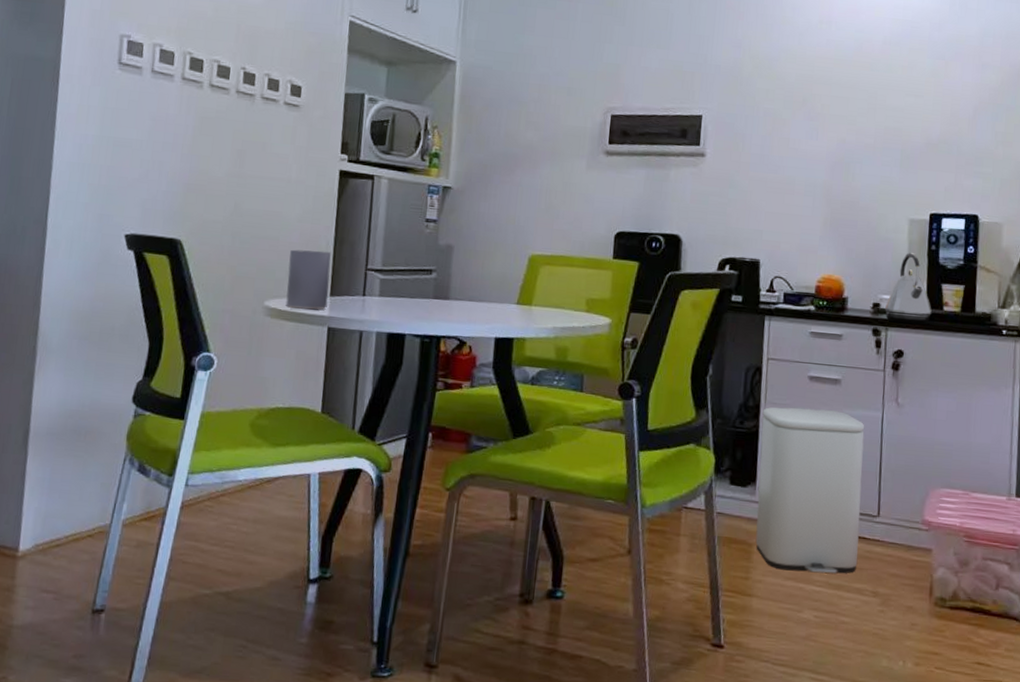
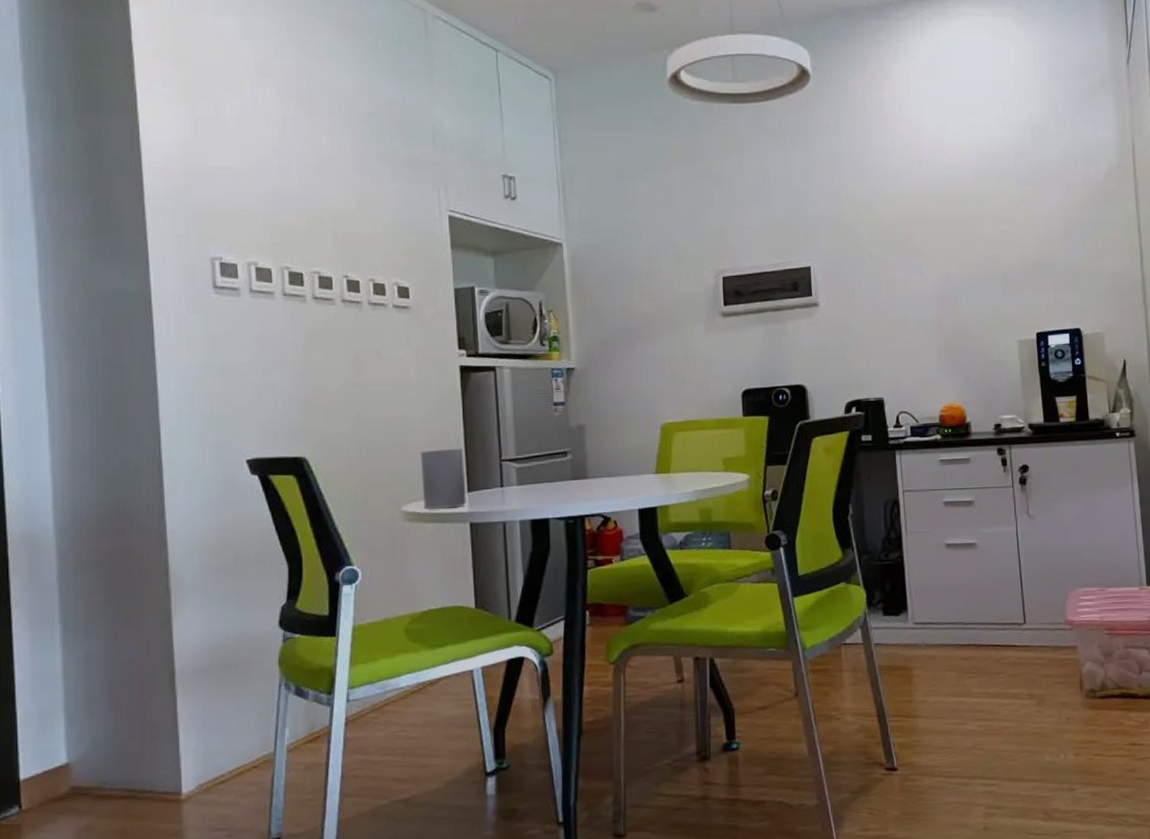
pedal bin: present [755,407,865,575] -> none [905,531,1011,688]
kettle: present [885,253,933,326] -> none [1006,372,1051,441]

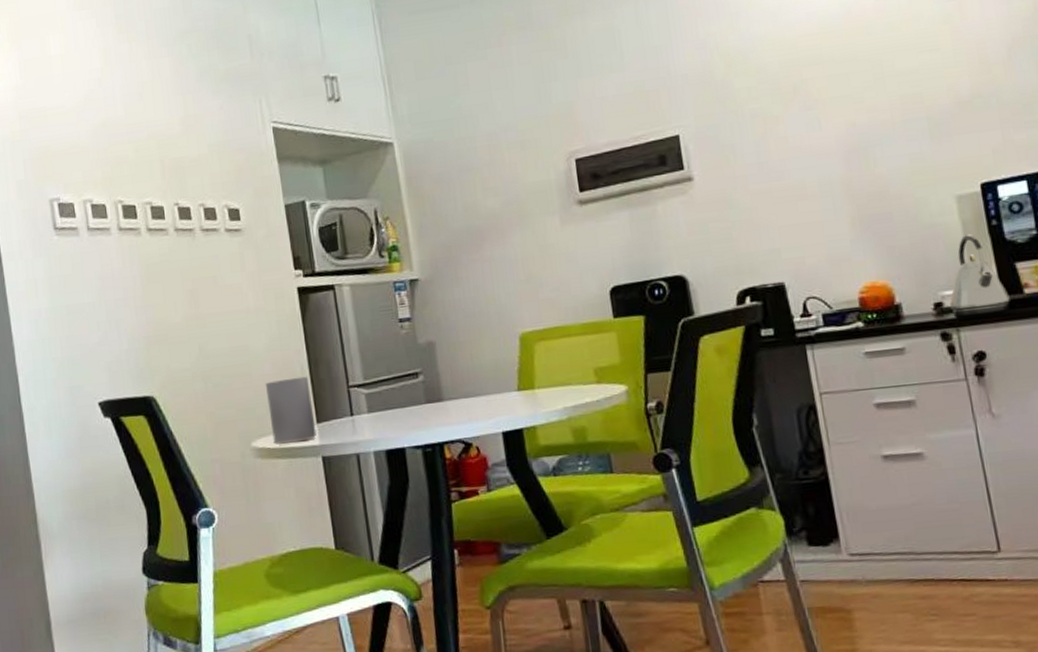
kettle: none [1006,372,1051,441] -> present [950,234,1012,322]

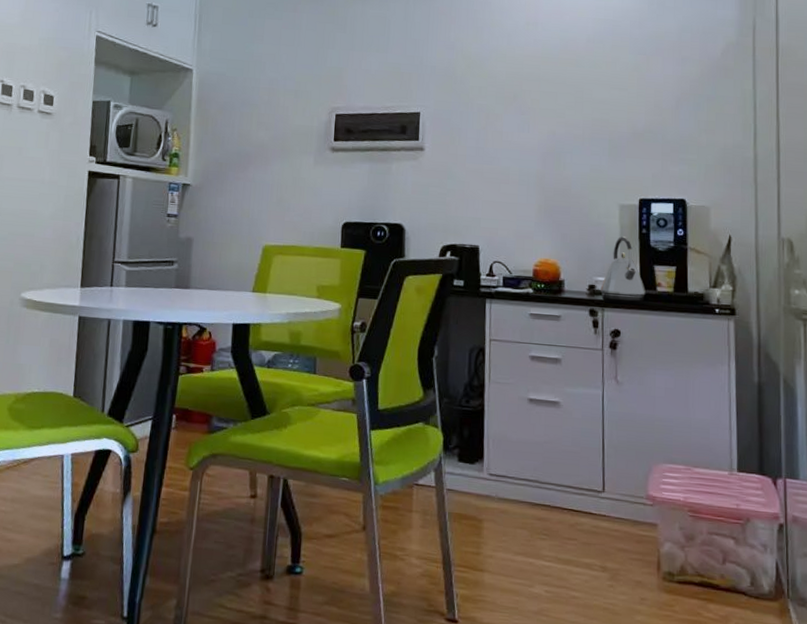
cup: present [266,376,317,444] -> none [40,245,81,300]

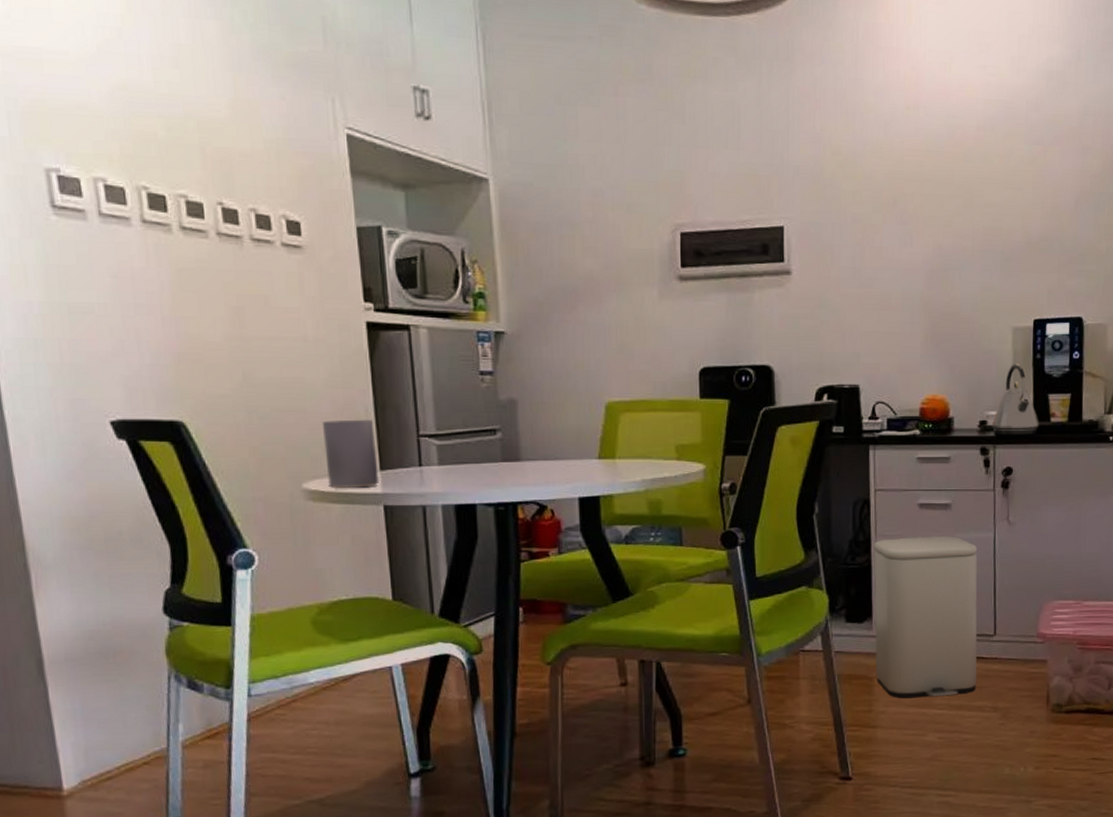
cup: none [40,245,81,300] -> present [323,419,379,488]
pedal bin: none [485,386,586,550] -> present [874,536,978,699]

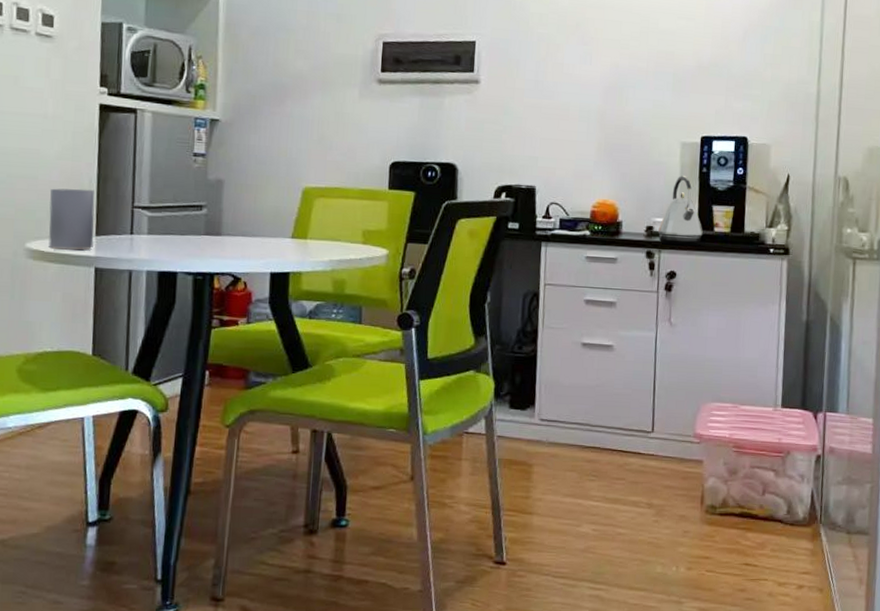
pedal bin: present [874,536,978,699] -> none [535,331,639,489]

